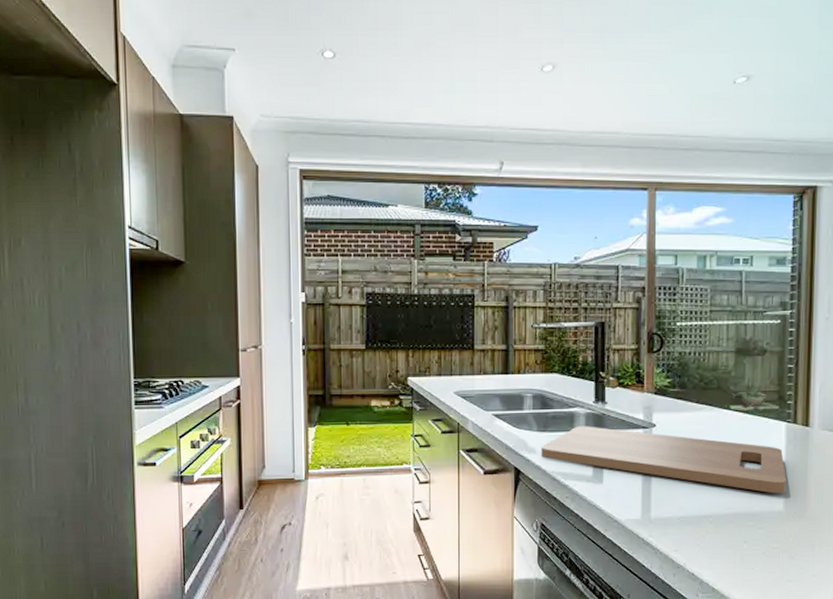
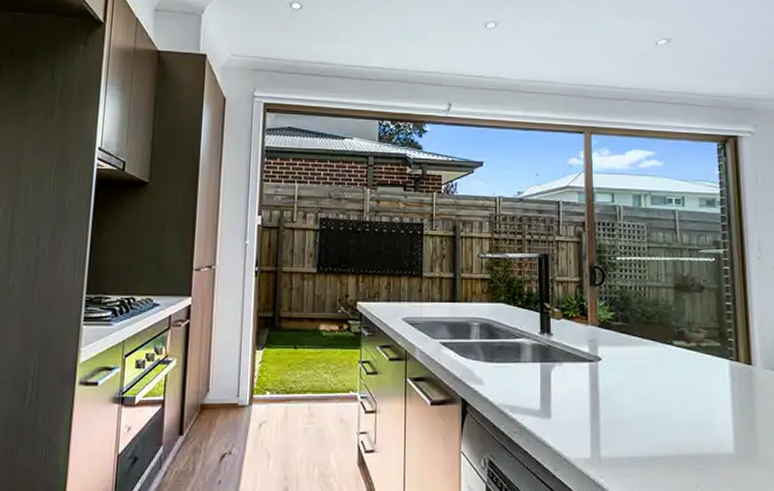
cutting board: present [541,426,786,494] -> none [489,357,735,435]

